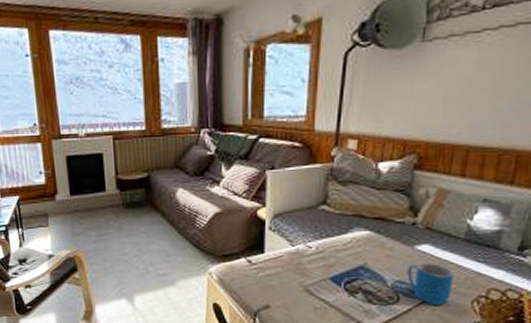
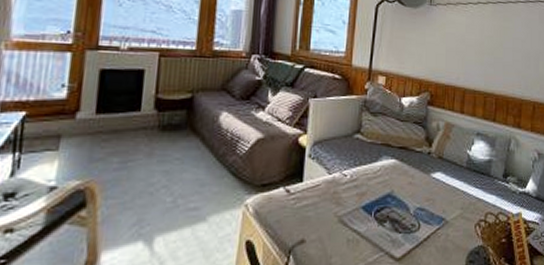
mug: present [407,262,454,306] -> none [426,189,461,232]

